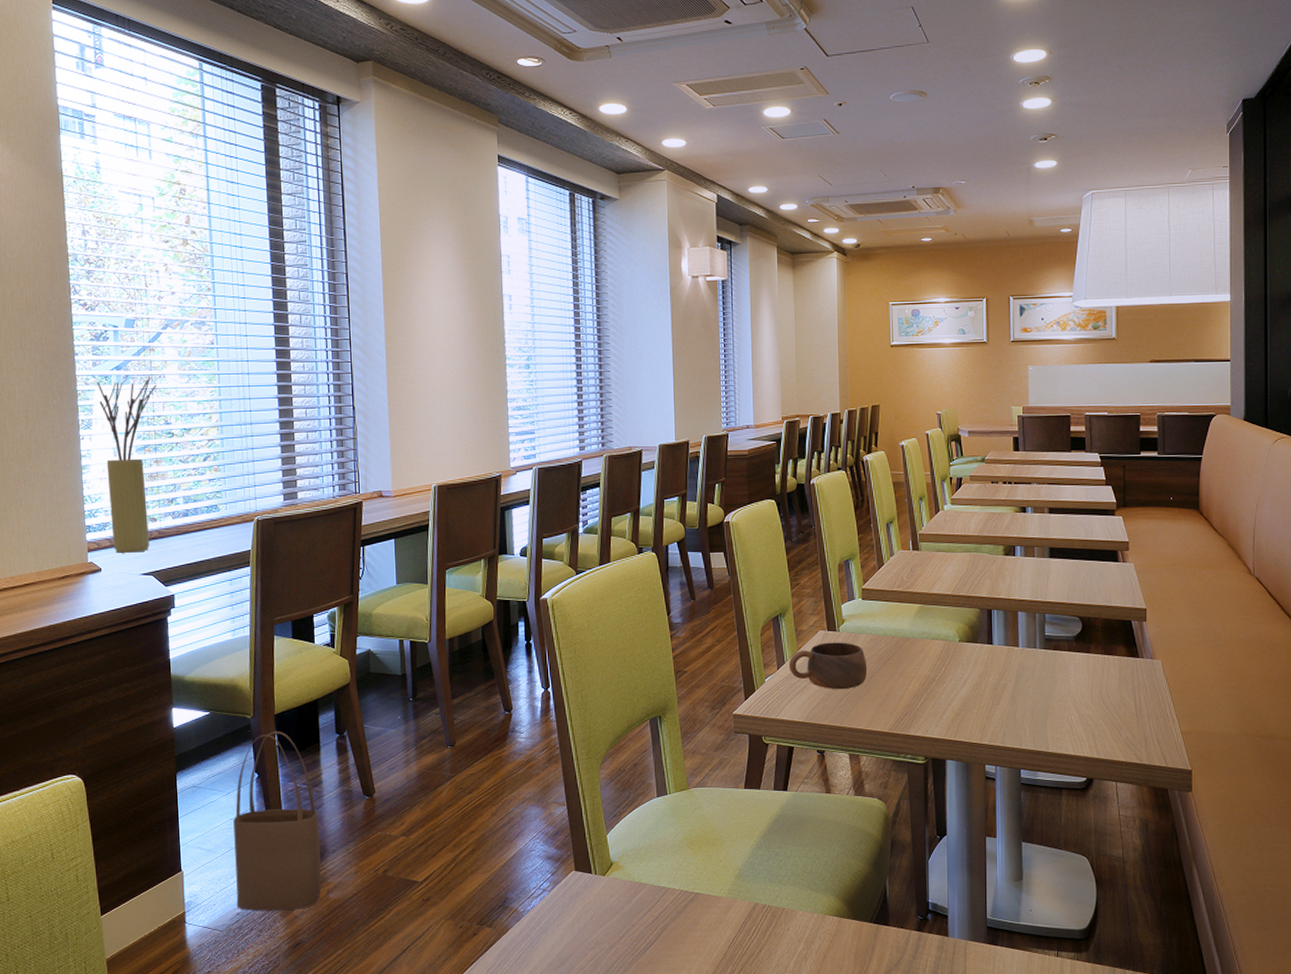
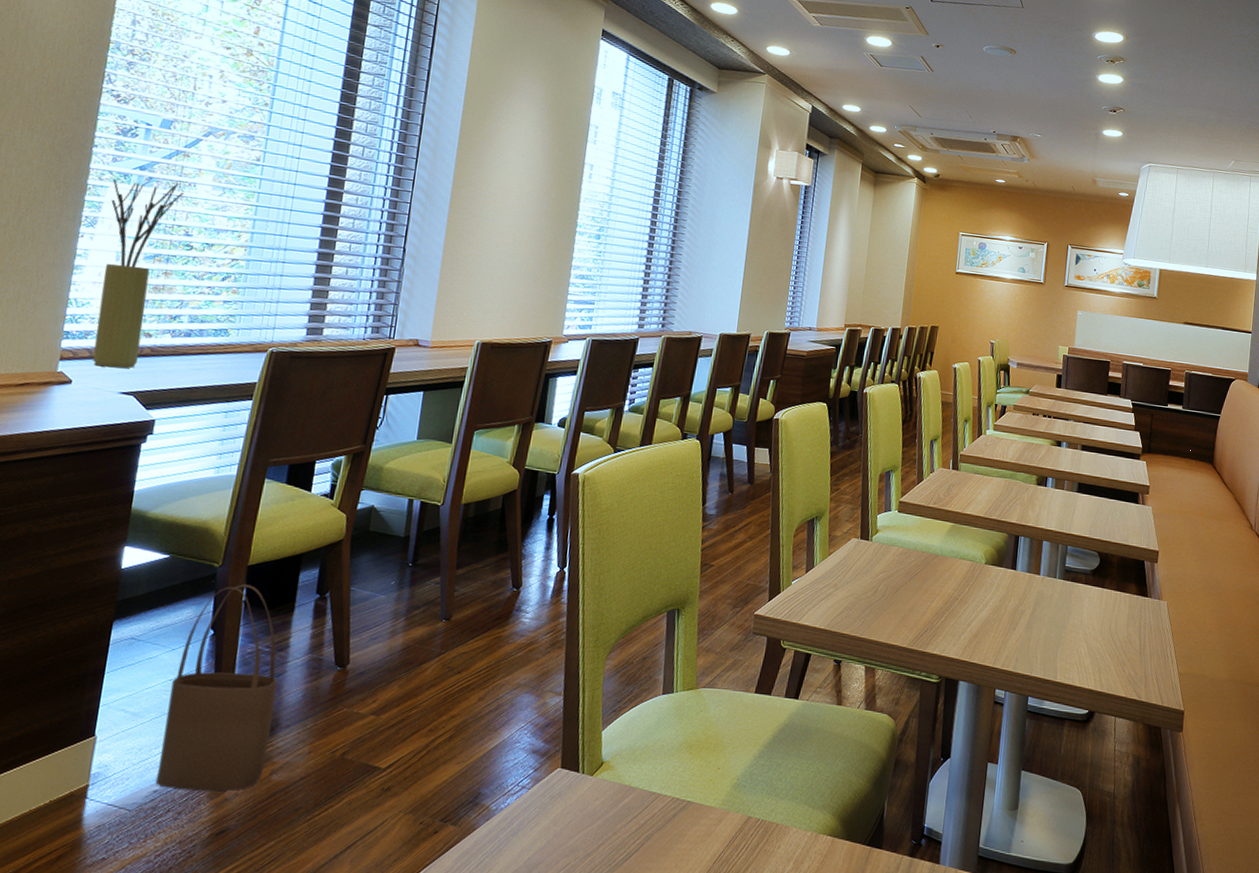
cup: present [788,642,868,689] -> none [817,550,895,600]

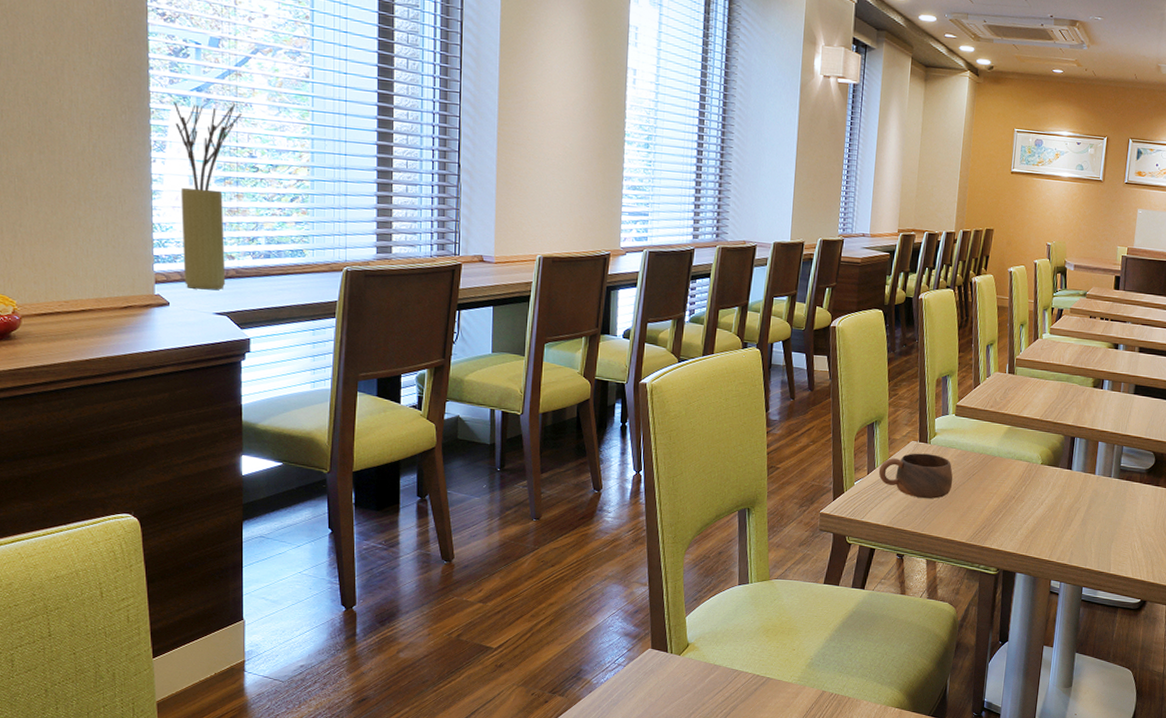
tote bag: present [155,584,278,791] -> none [300,488,394,666]
cup: none [817,550,895,600] -> present [878,453,953,499]

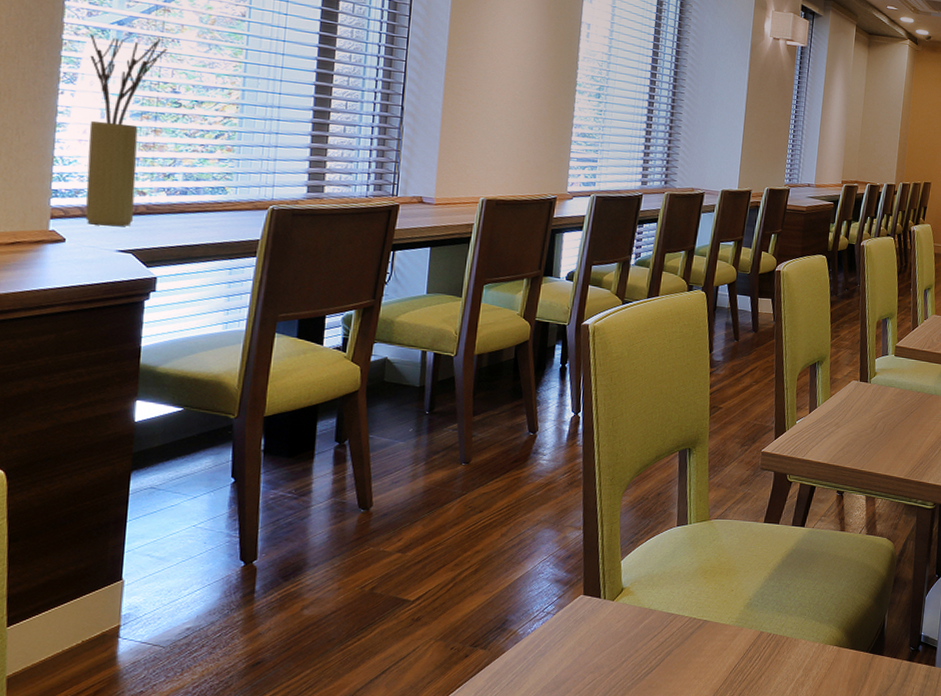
cup: present [878,453,953,499] -> none [820,392,892,436]

